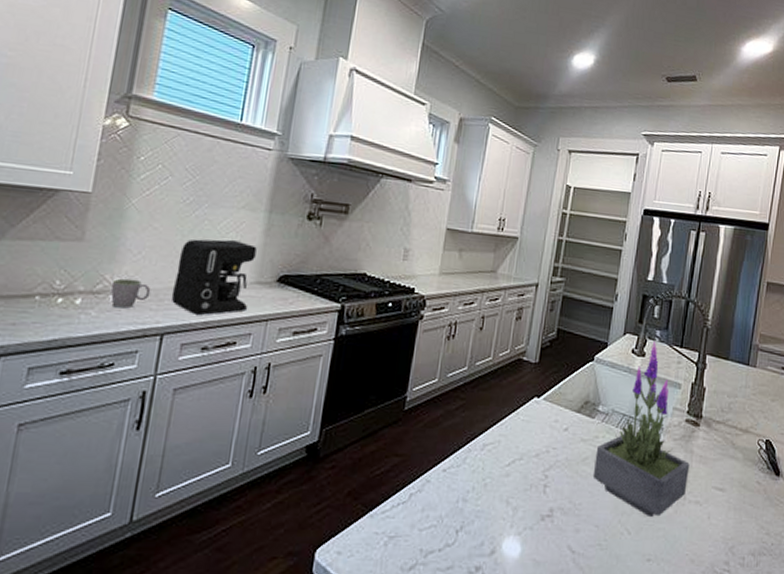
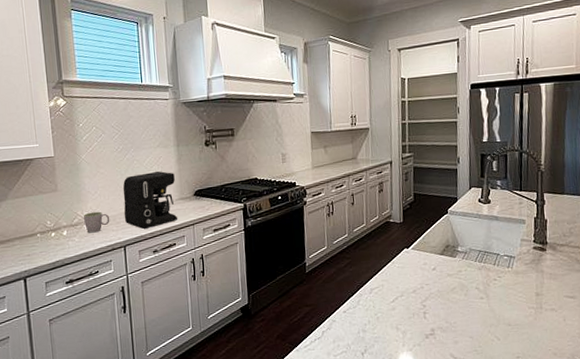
potted plant: present [592,342,690,517] -> none [461,190,542,325]

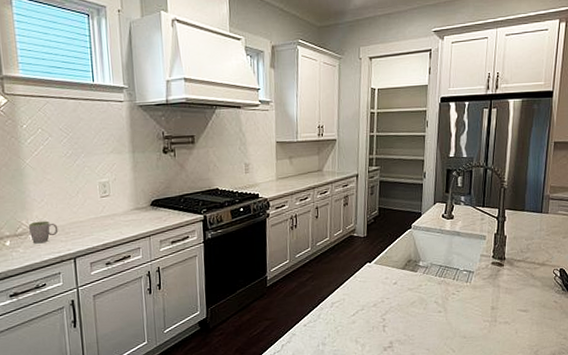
coffee maker: present [122,170,178,229] -> none [72,178,133,240]

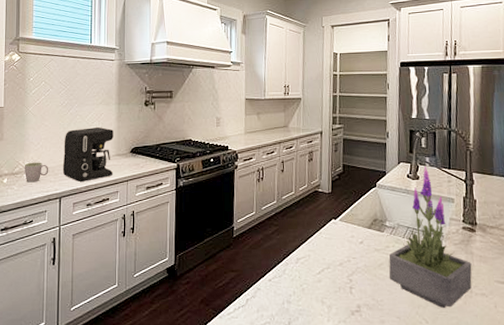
coffee maker: none [72,178,133,240] -> present [62,126,114,182]
potted plant: none [420,206,498,338] -> present [388,167,472,308]

